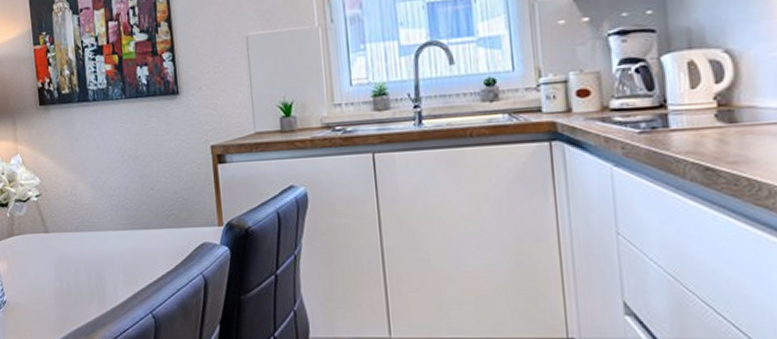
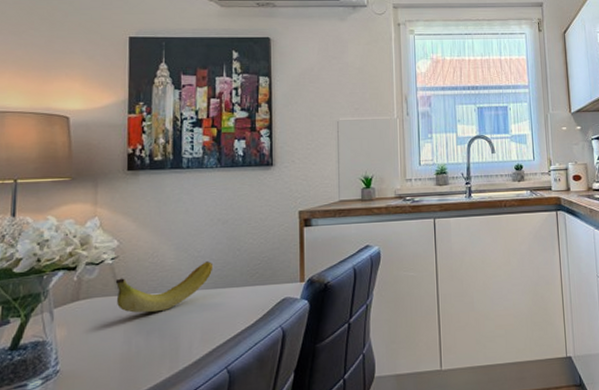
fruit: none [41,201,129,251] -> present [115,261,214,313]

